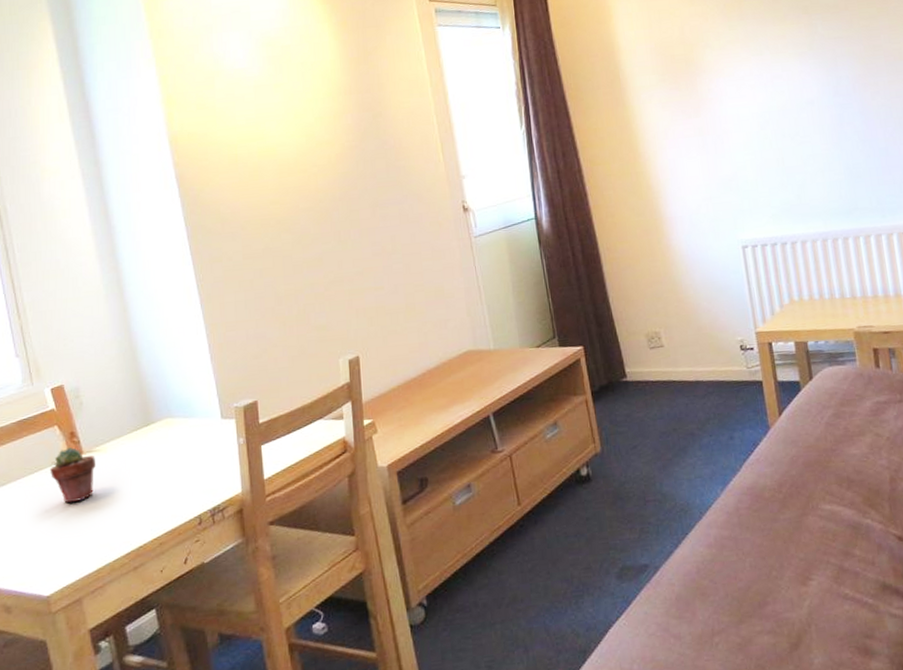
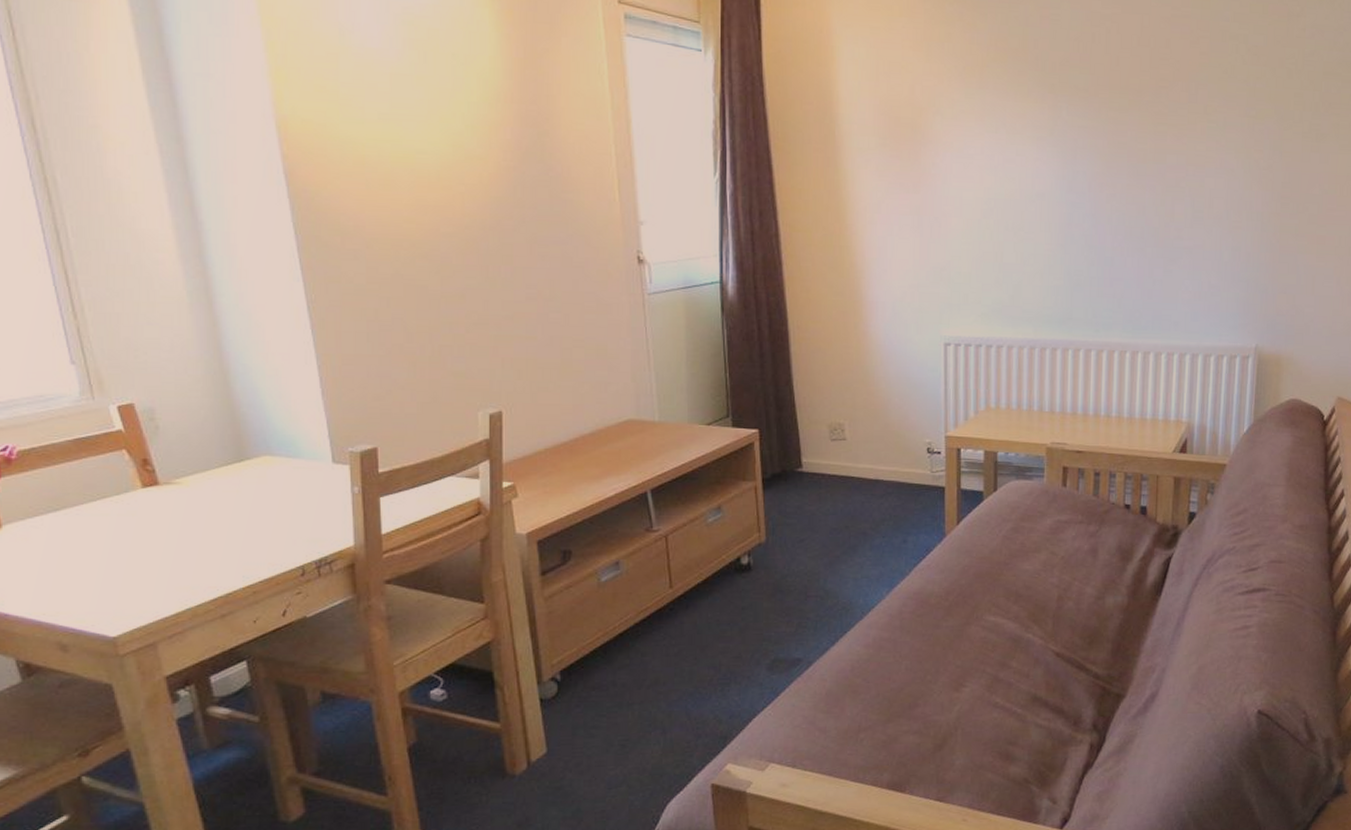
potted succulent: present [50,447,96,503] -> none [117,476,175,539]

